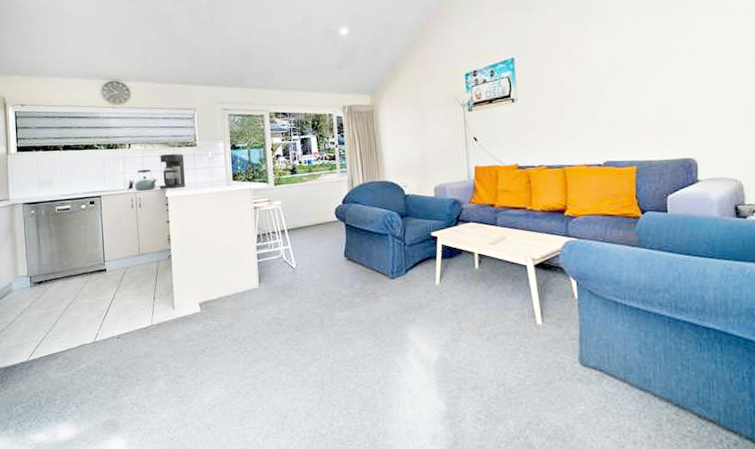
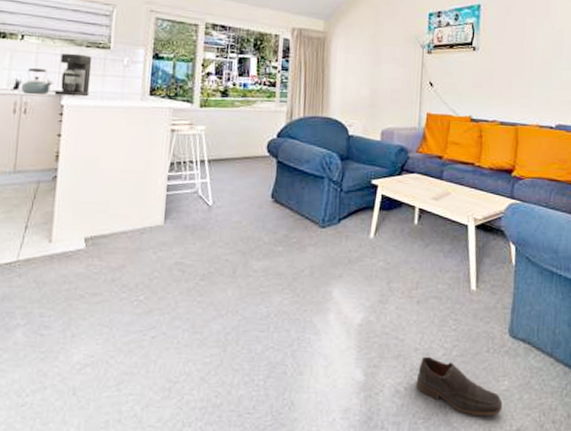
shoe: none [495,386,581,439] -> present [416,356,503,416]

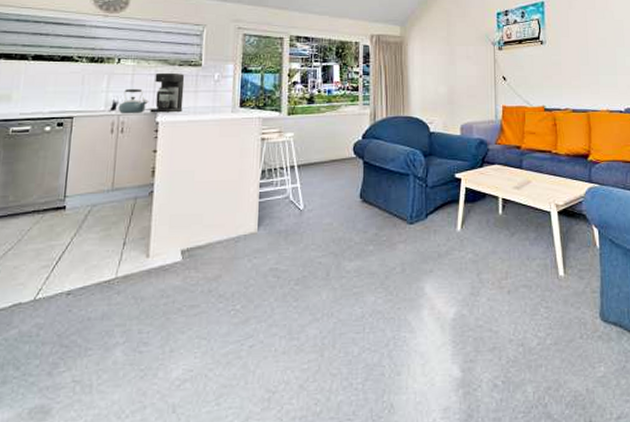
shoe: present [416,356,503,416] -> none [513,347,601,406]

